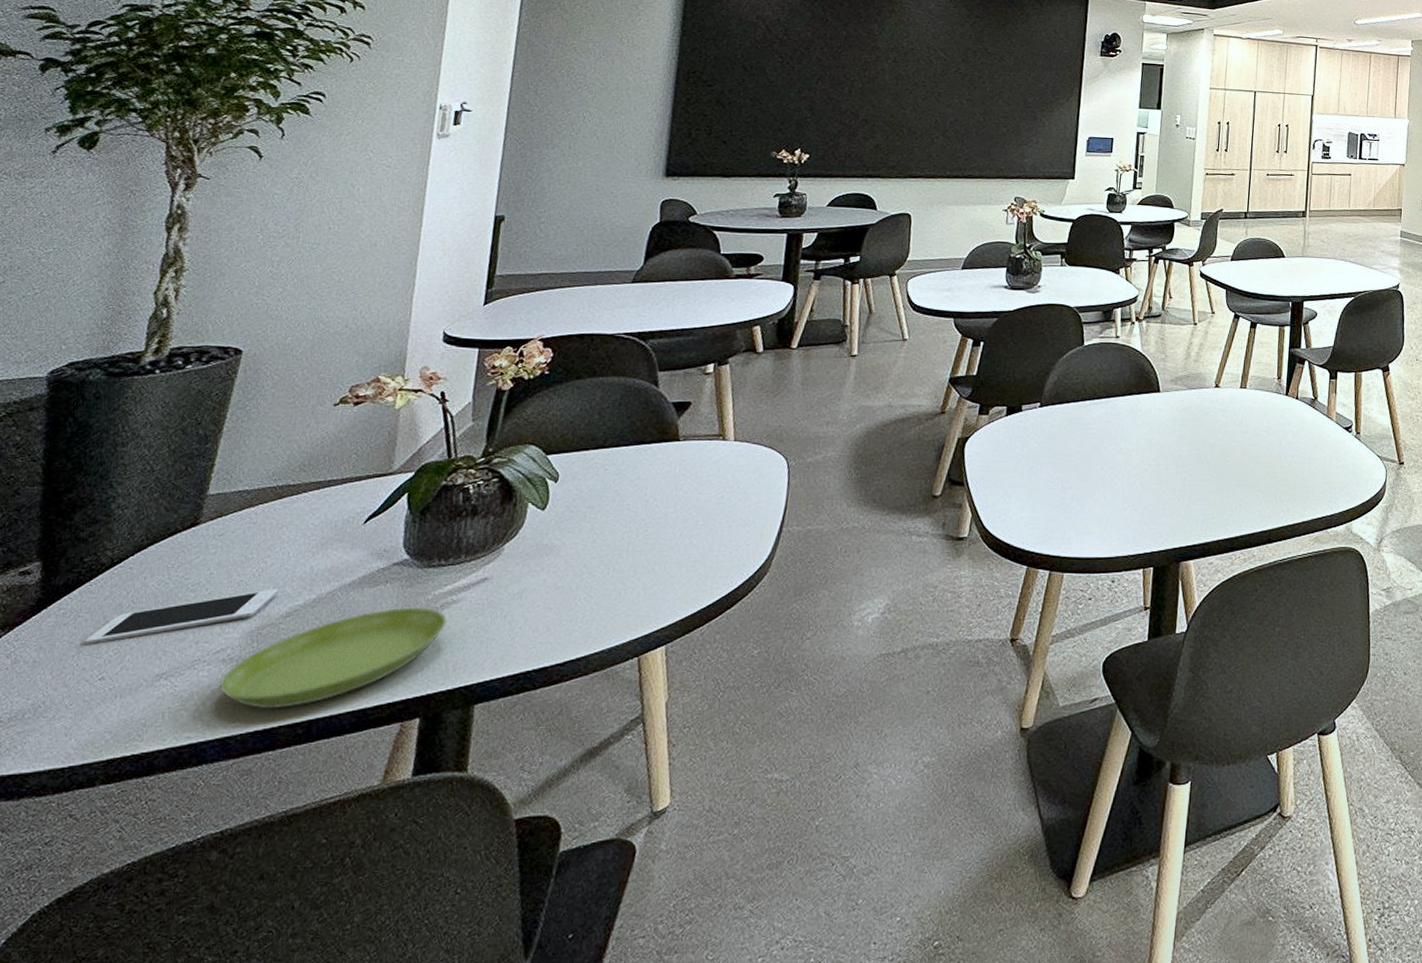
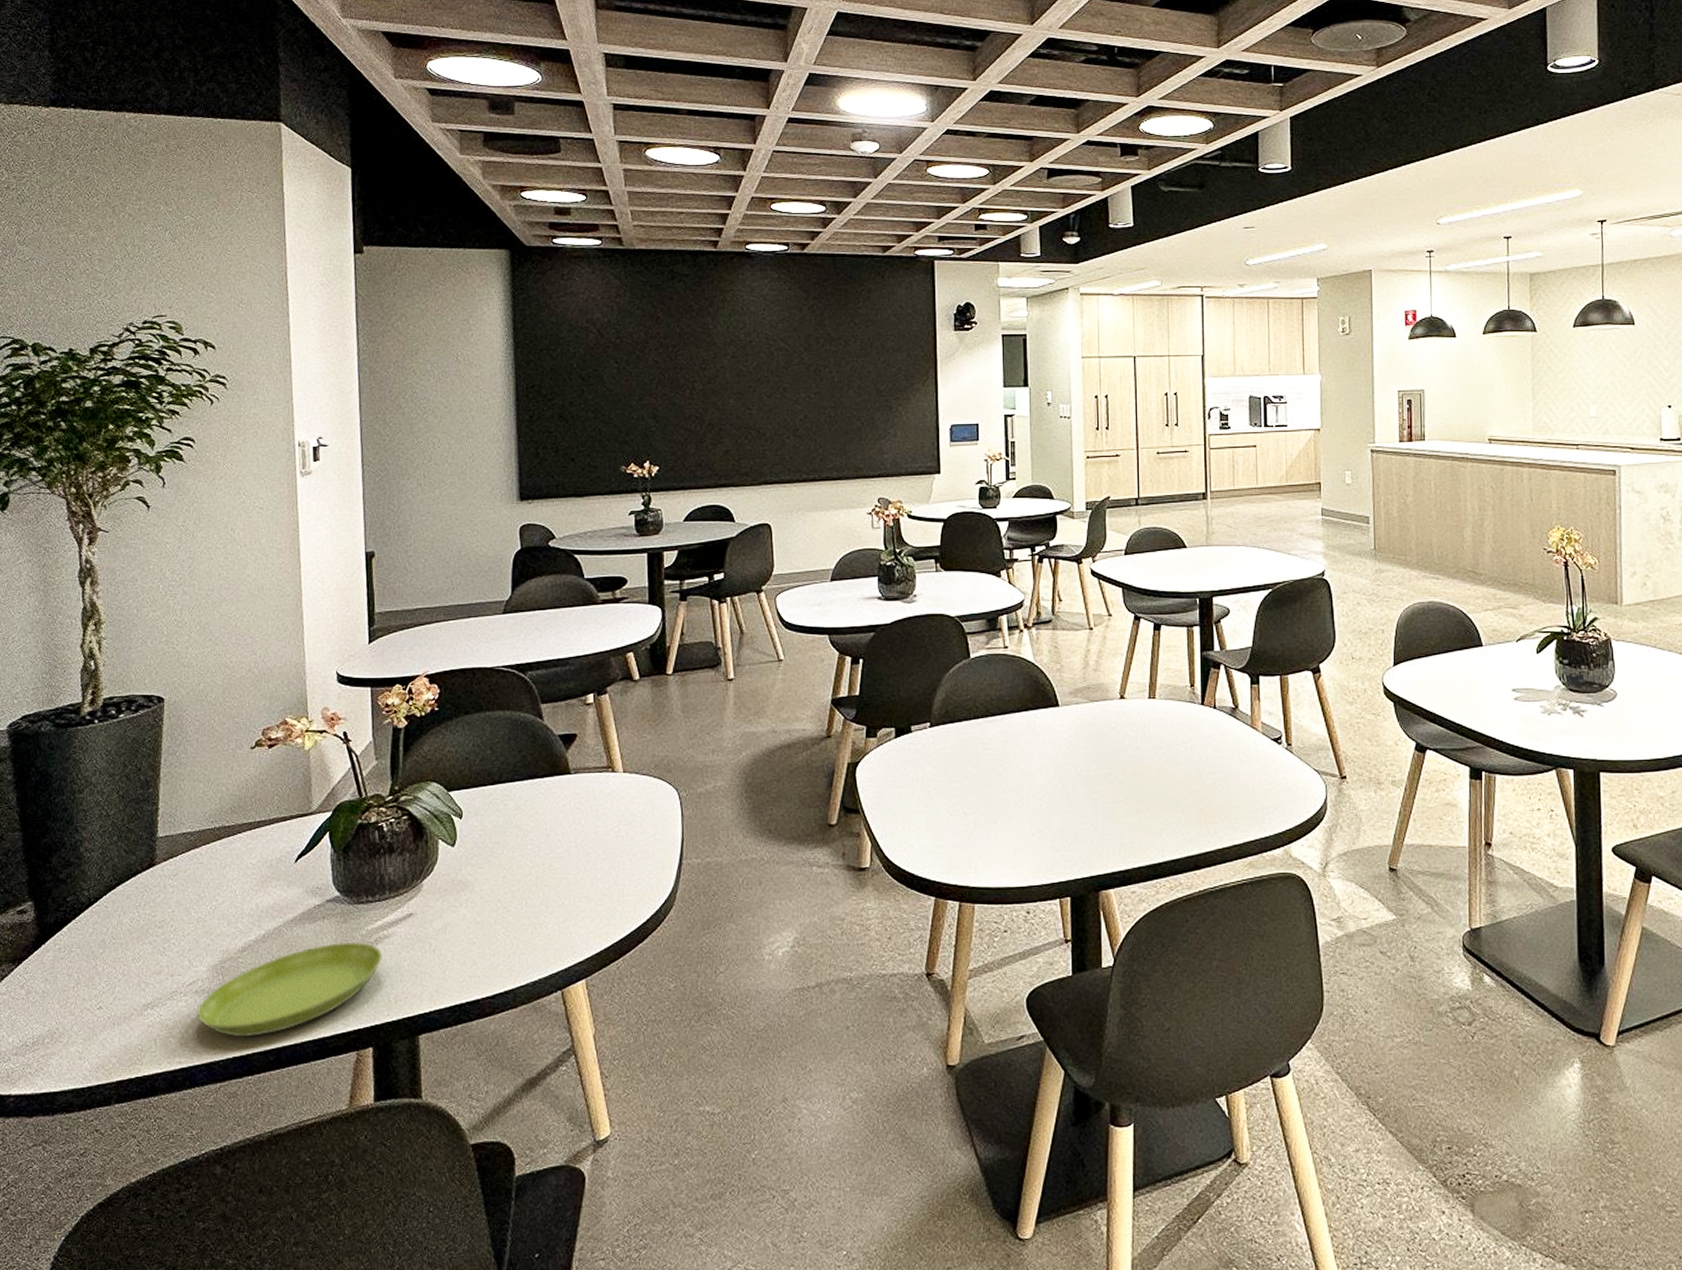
cell phone: present [83,588,279,646] -> none [79,925,232,978]

